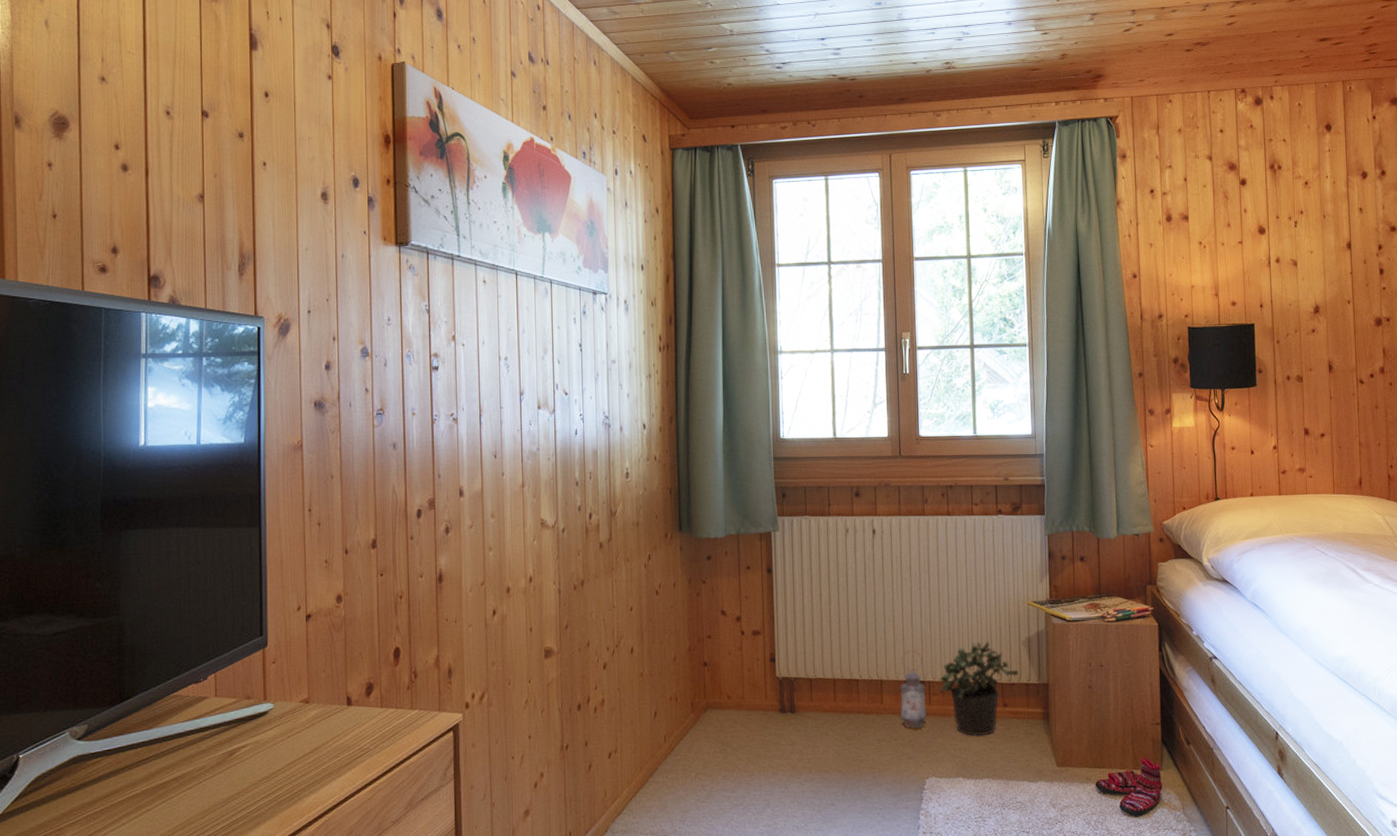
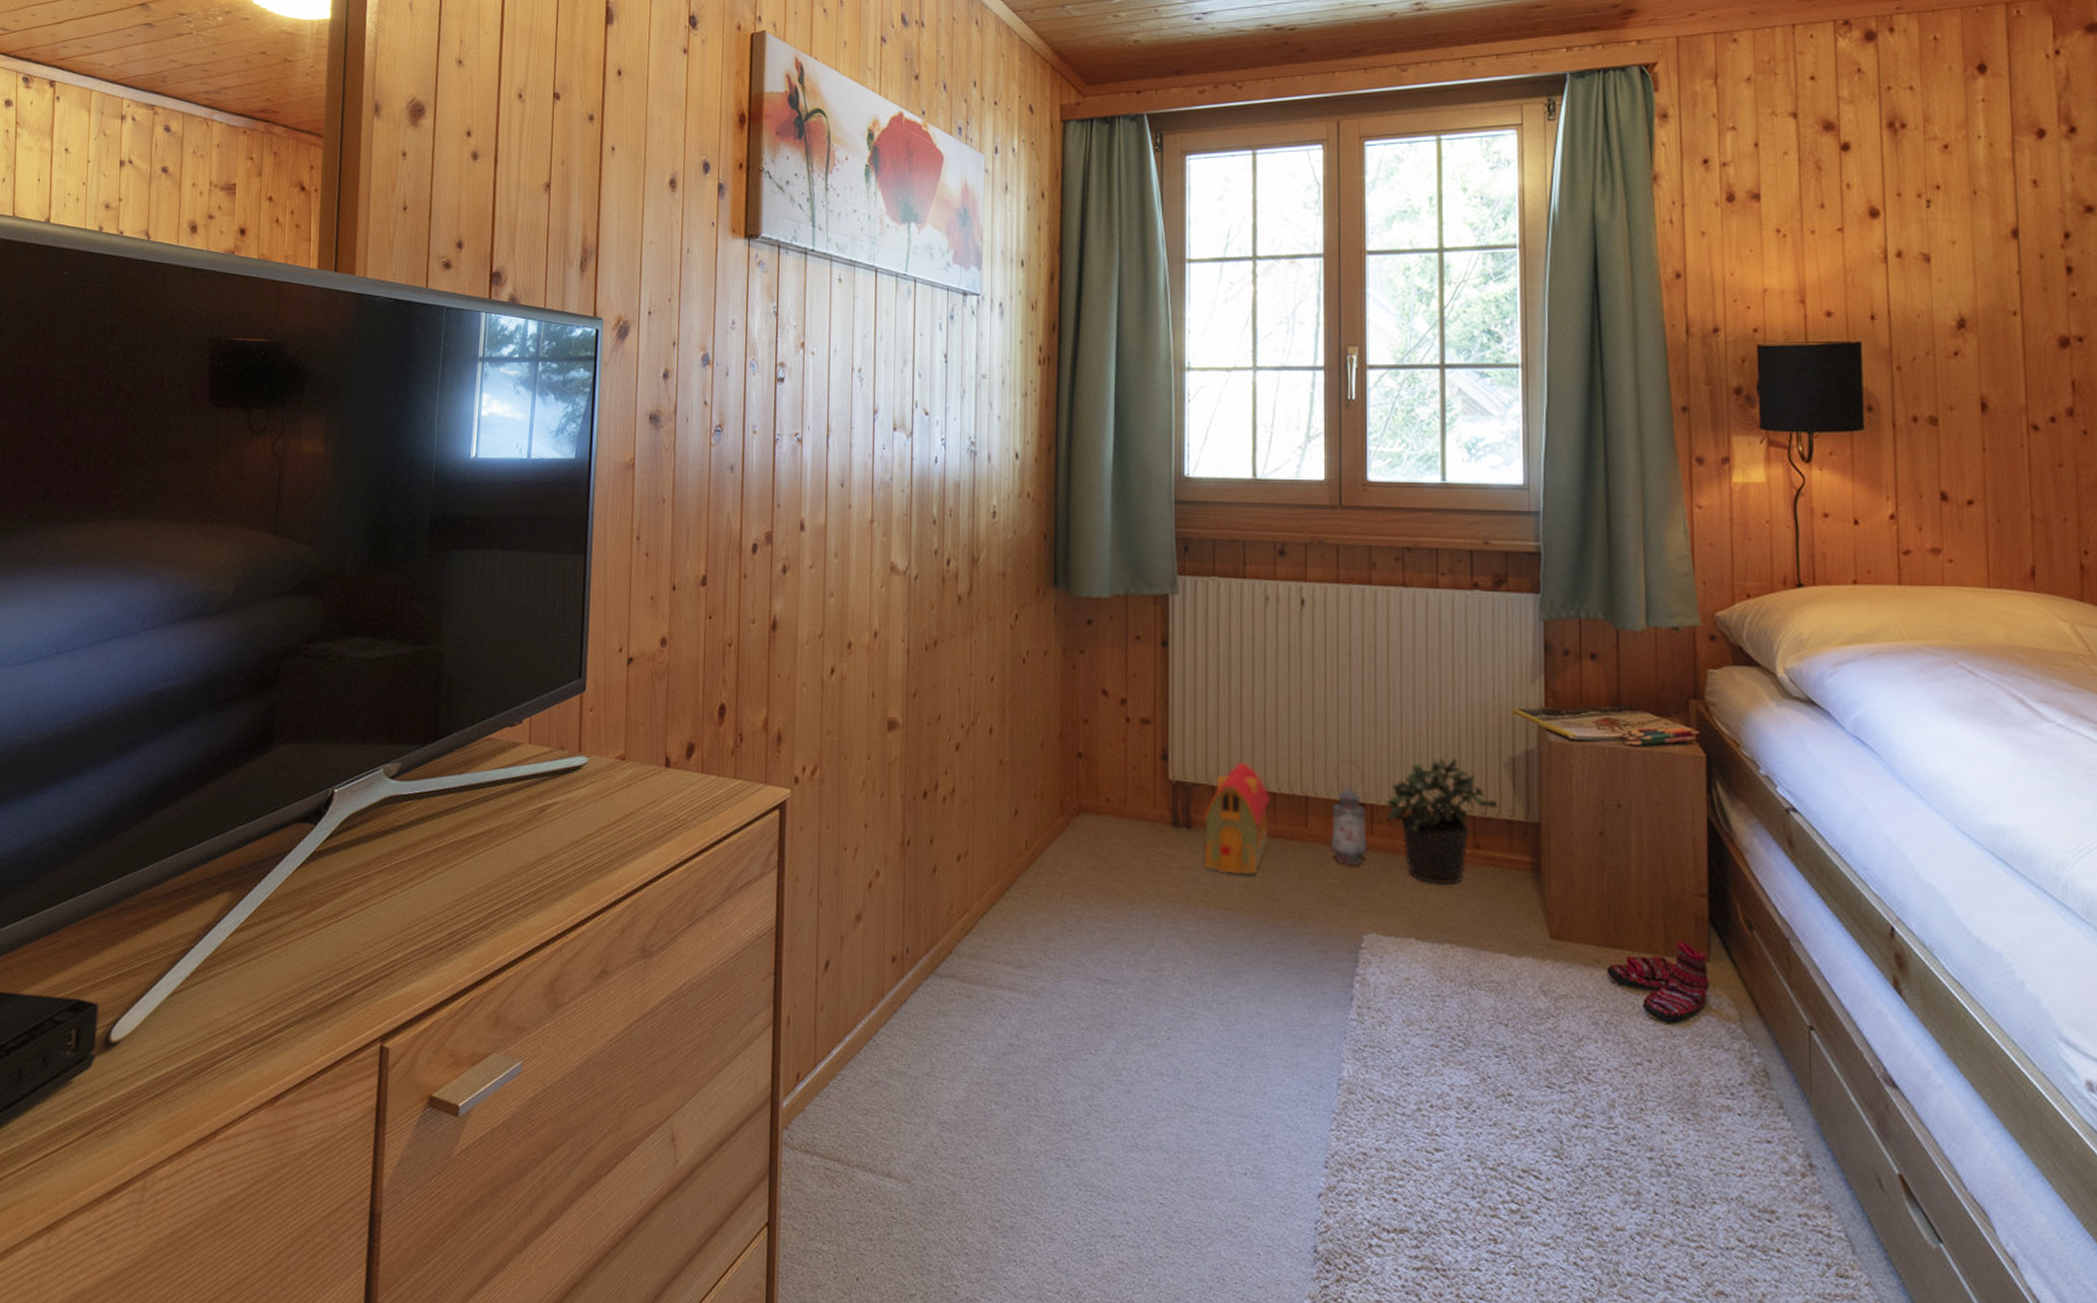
toy house: none [804,658,854,745] -> present [1204,762,1270,875]

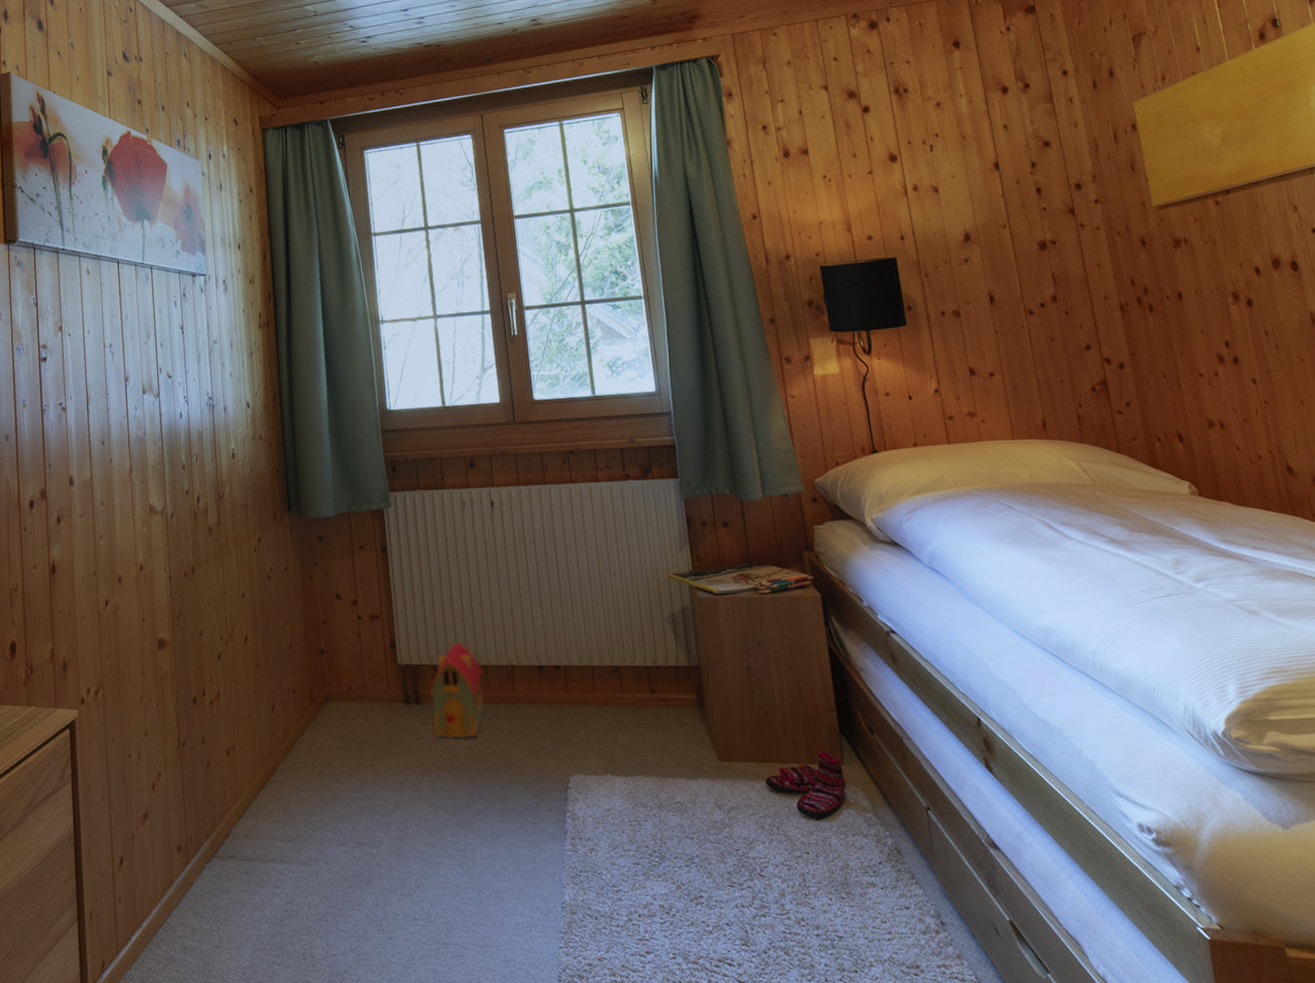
lantern: present [1331,761,1369,865] -> none [532,632,566,719]
potted plant: present [1385,756,1499,884] -> none [576,618,666,726]

